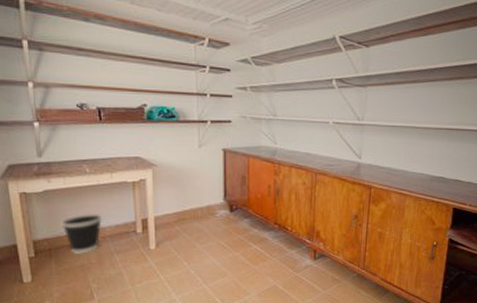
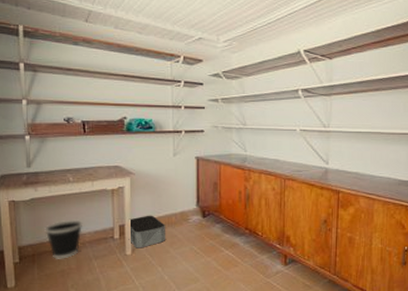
storage bin: none [152,209,191,243] -> present [128,215,165,248]

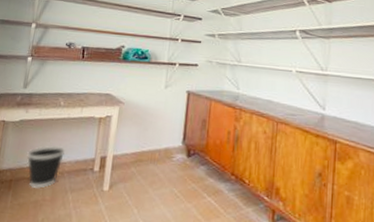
storage bin: present [128,215,165,248] -> none [108,148,148,185]

